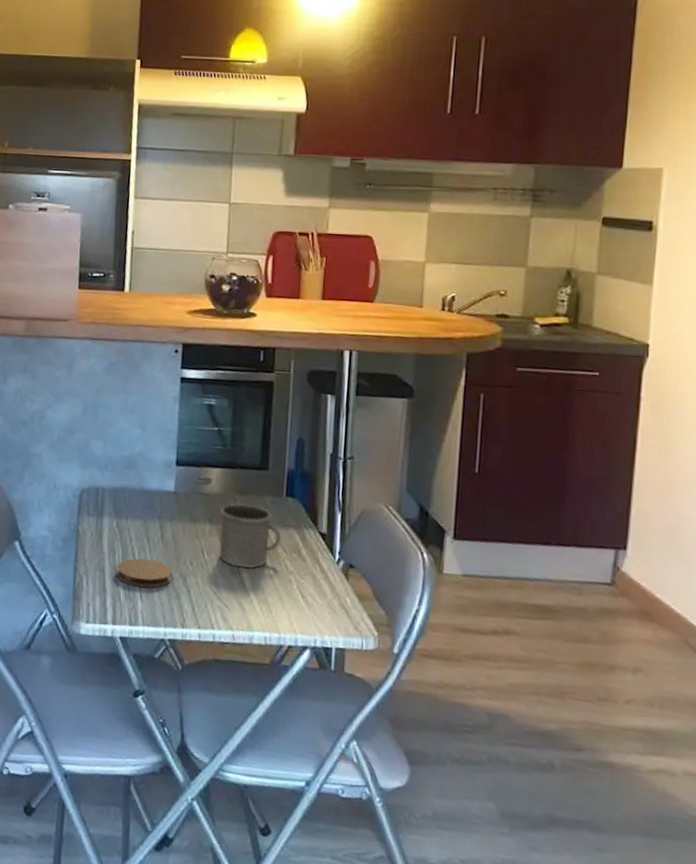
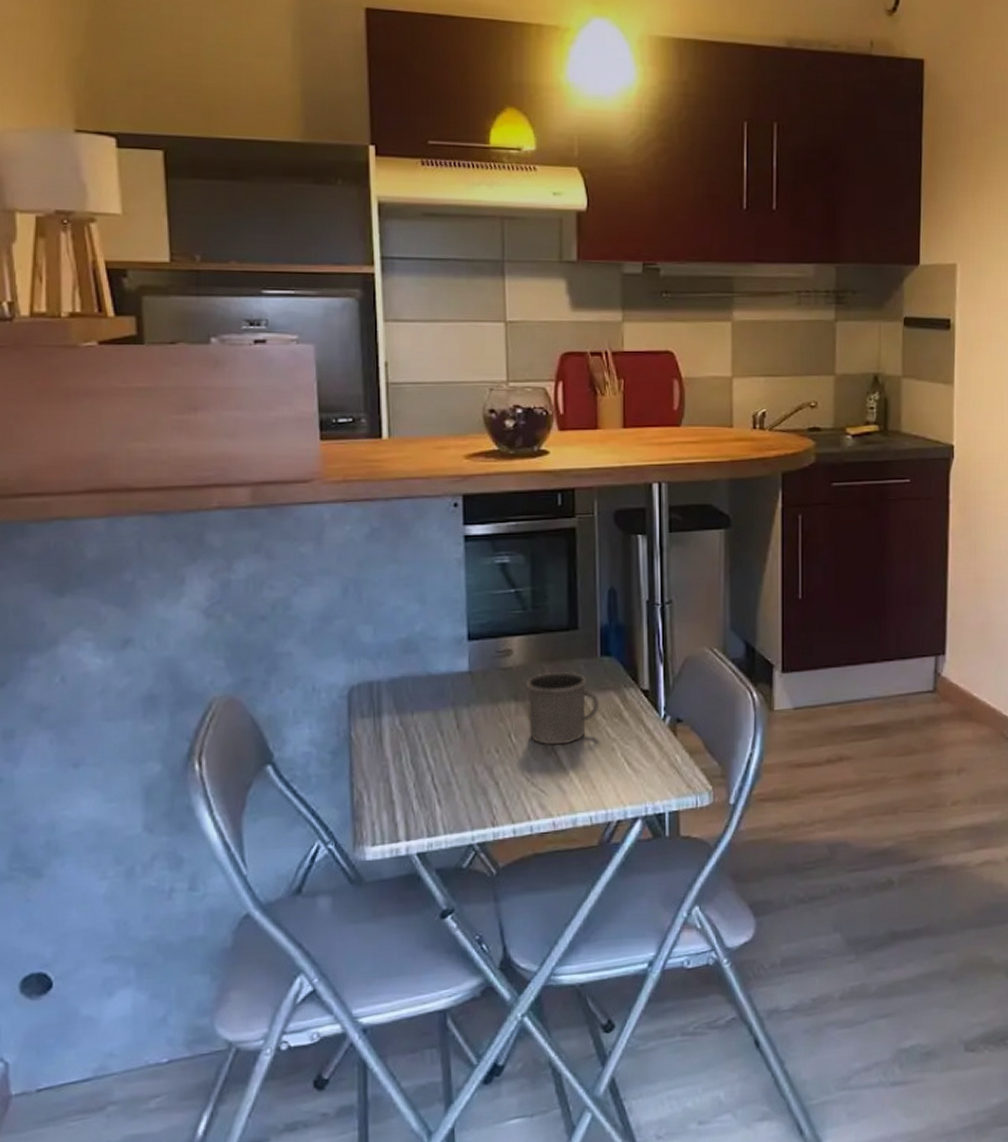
coaster: present [116,558,172,588] -> none [405,755,474,791]

